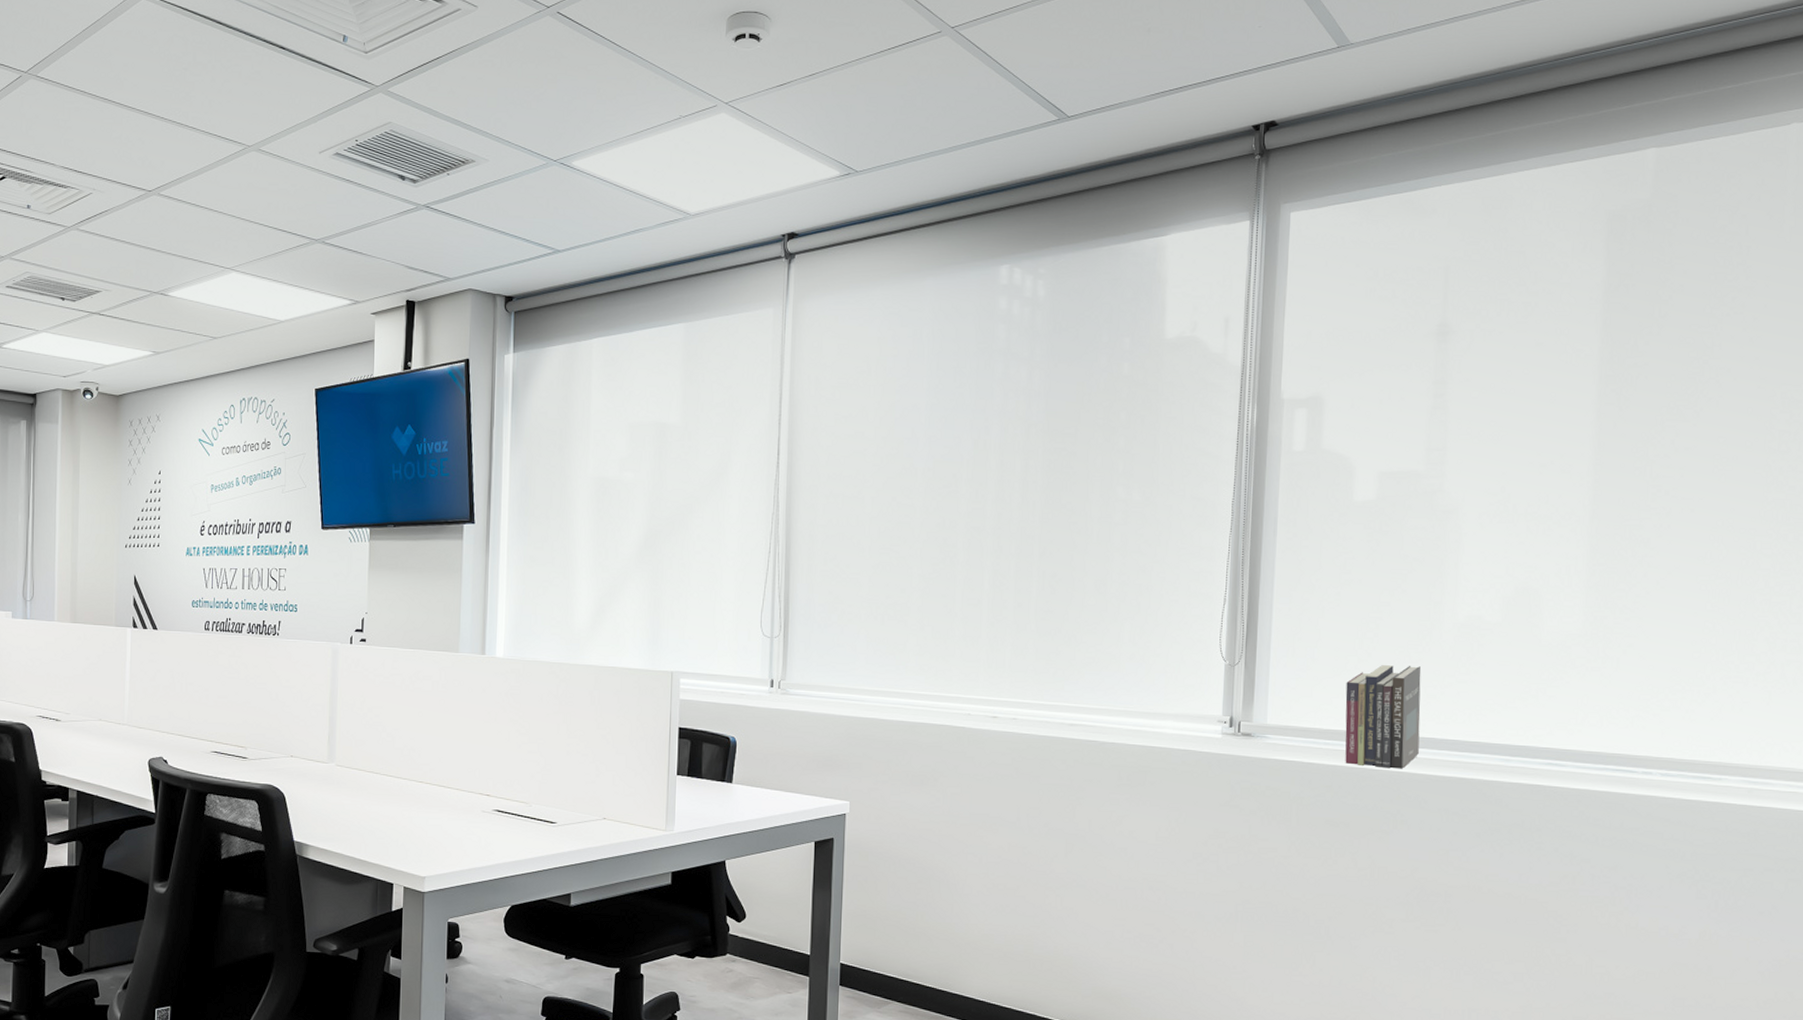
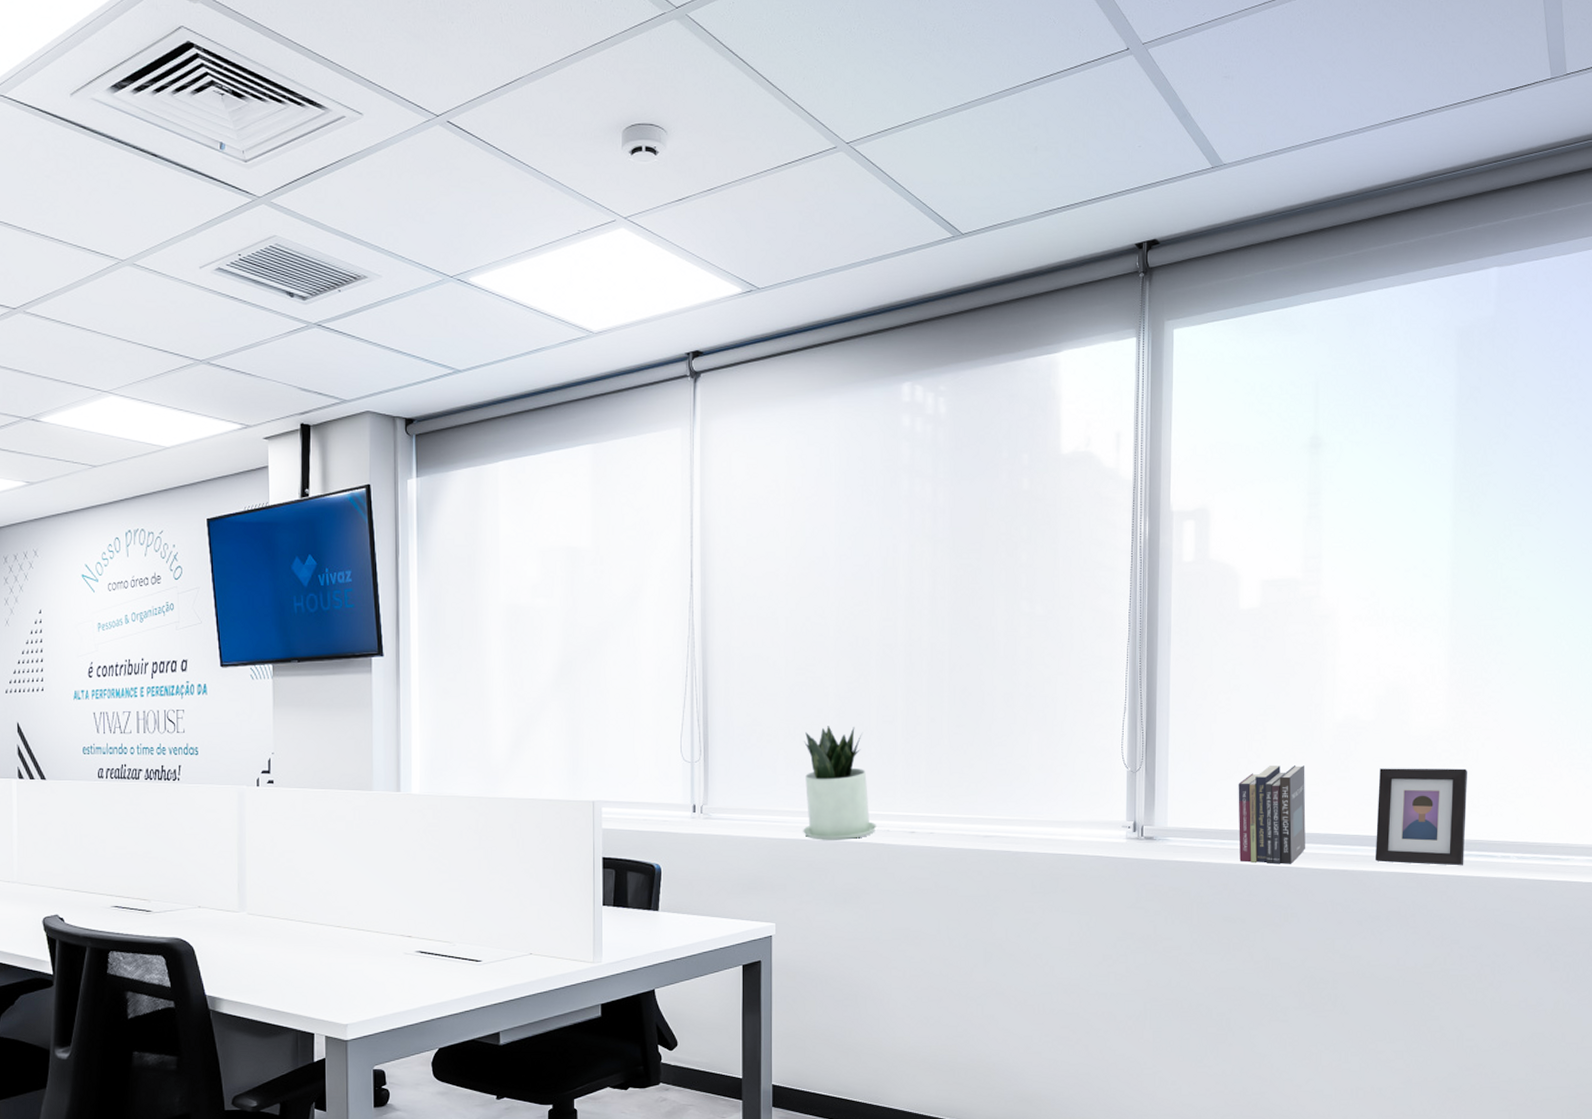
planter: none [881,606,957,723] -> present [803,726,877,841]
picture frame: none [1498,673,1606,780] -> present [1376,768,1467,866]

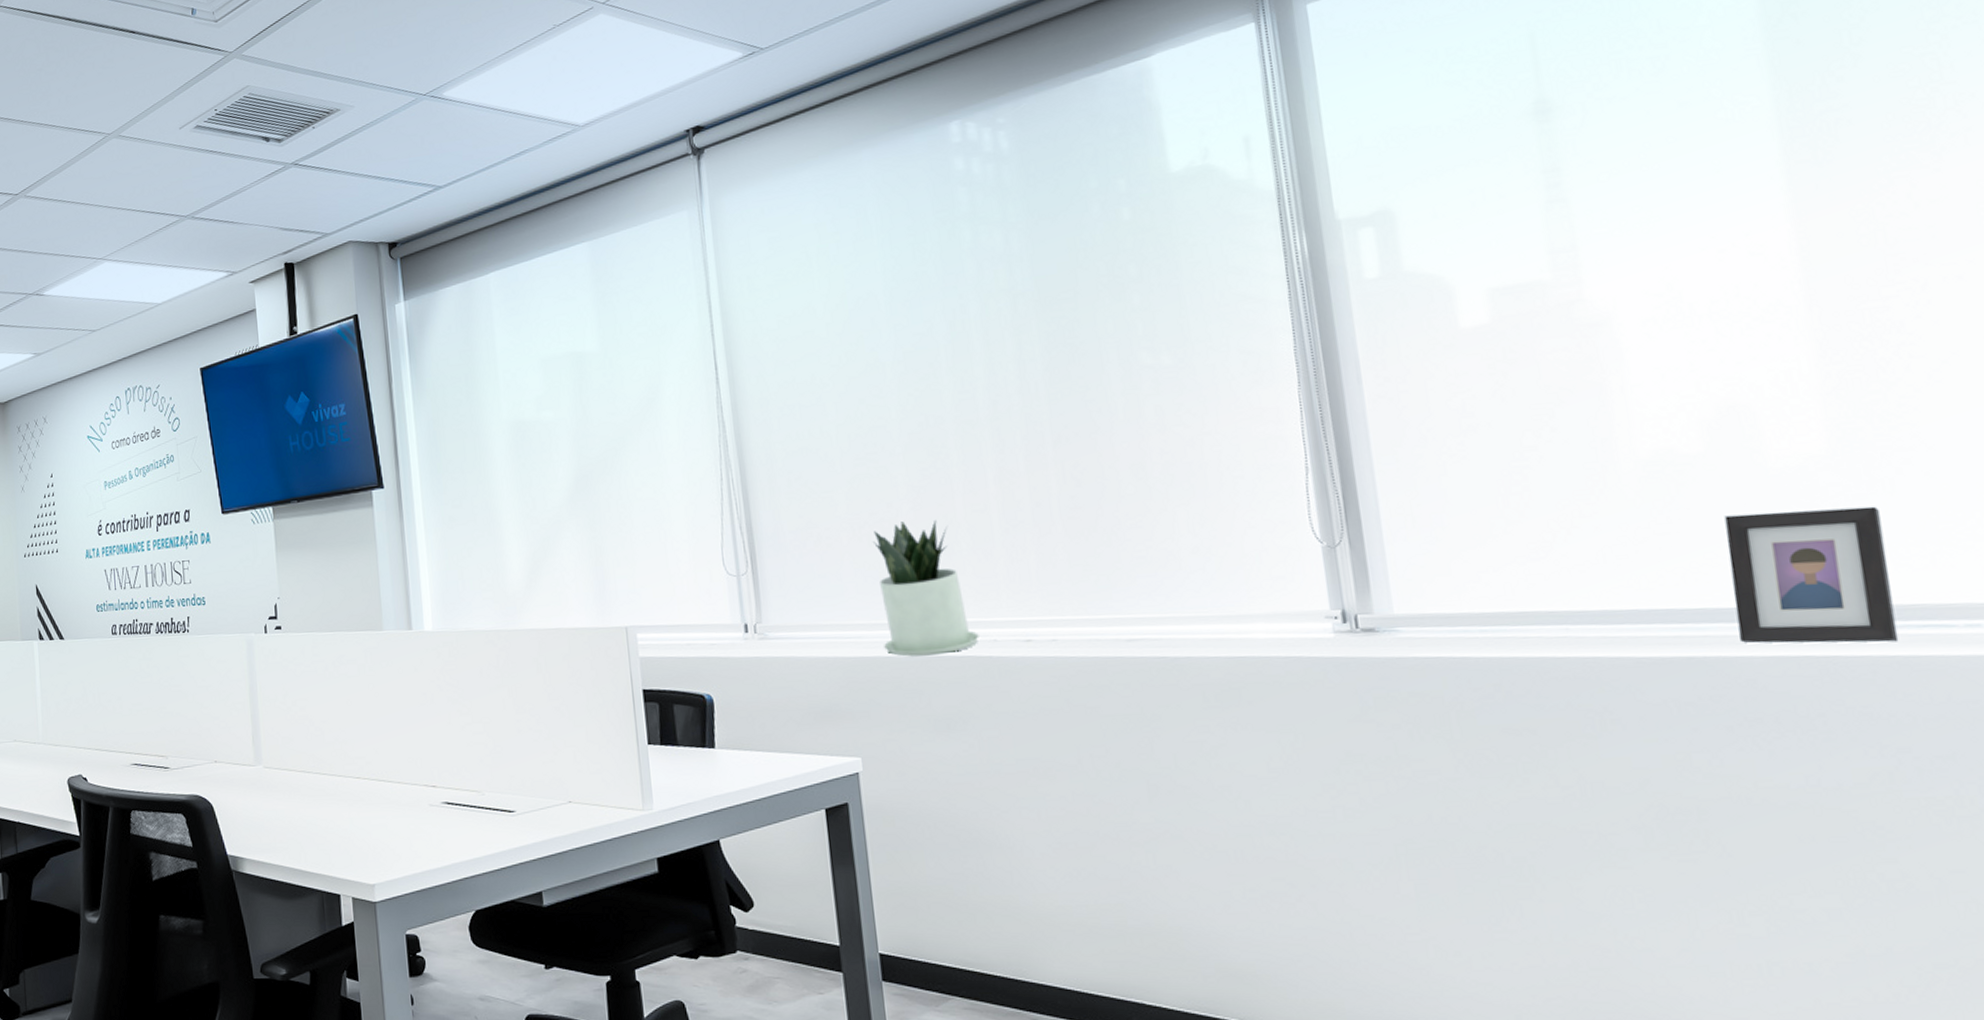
books: present [1238,765,1306,865] -> none [1495,521,1619,656]

